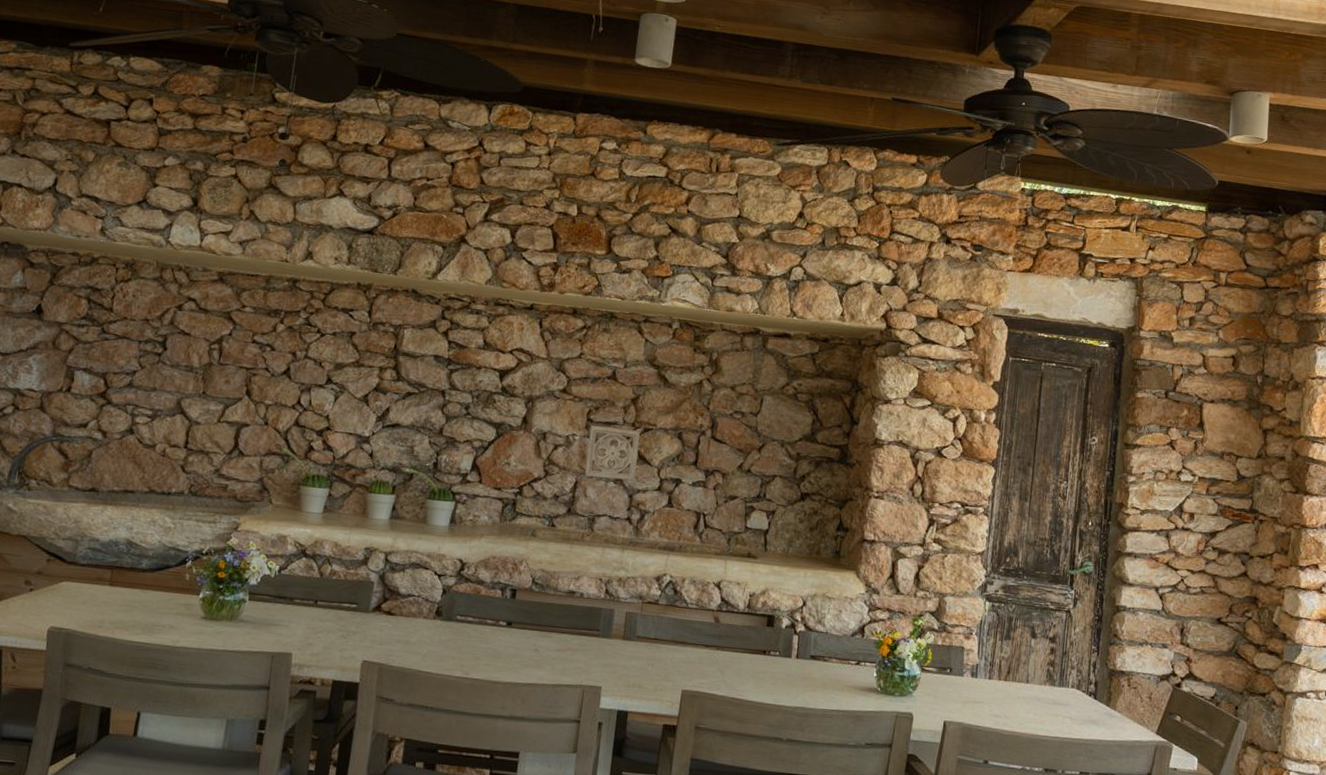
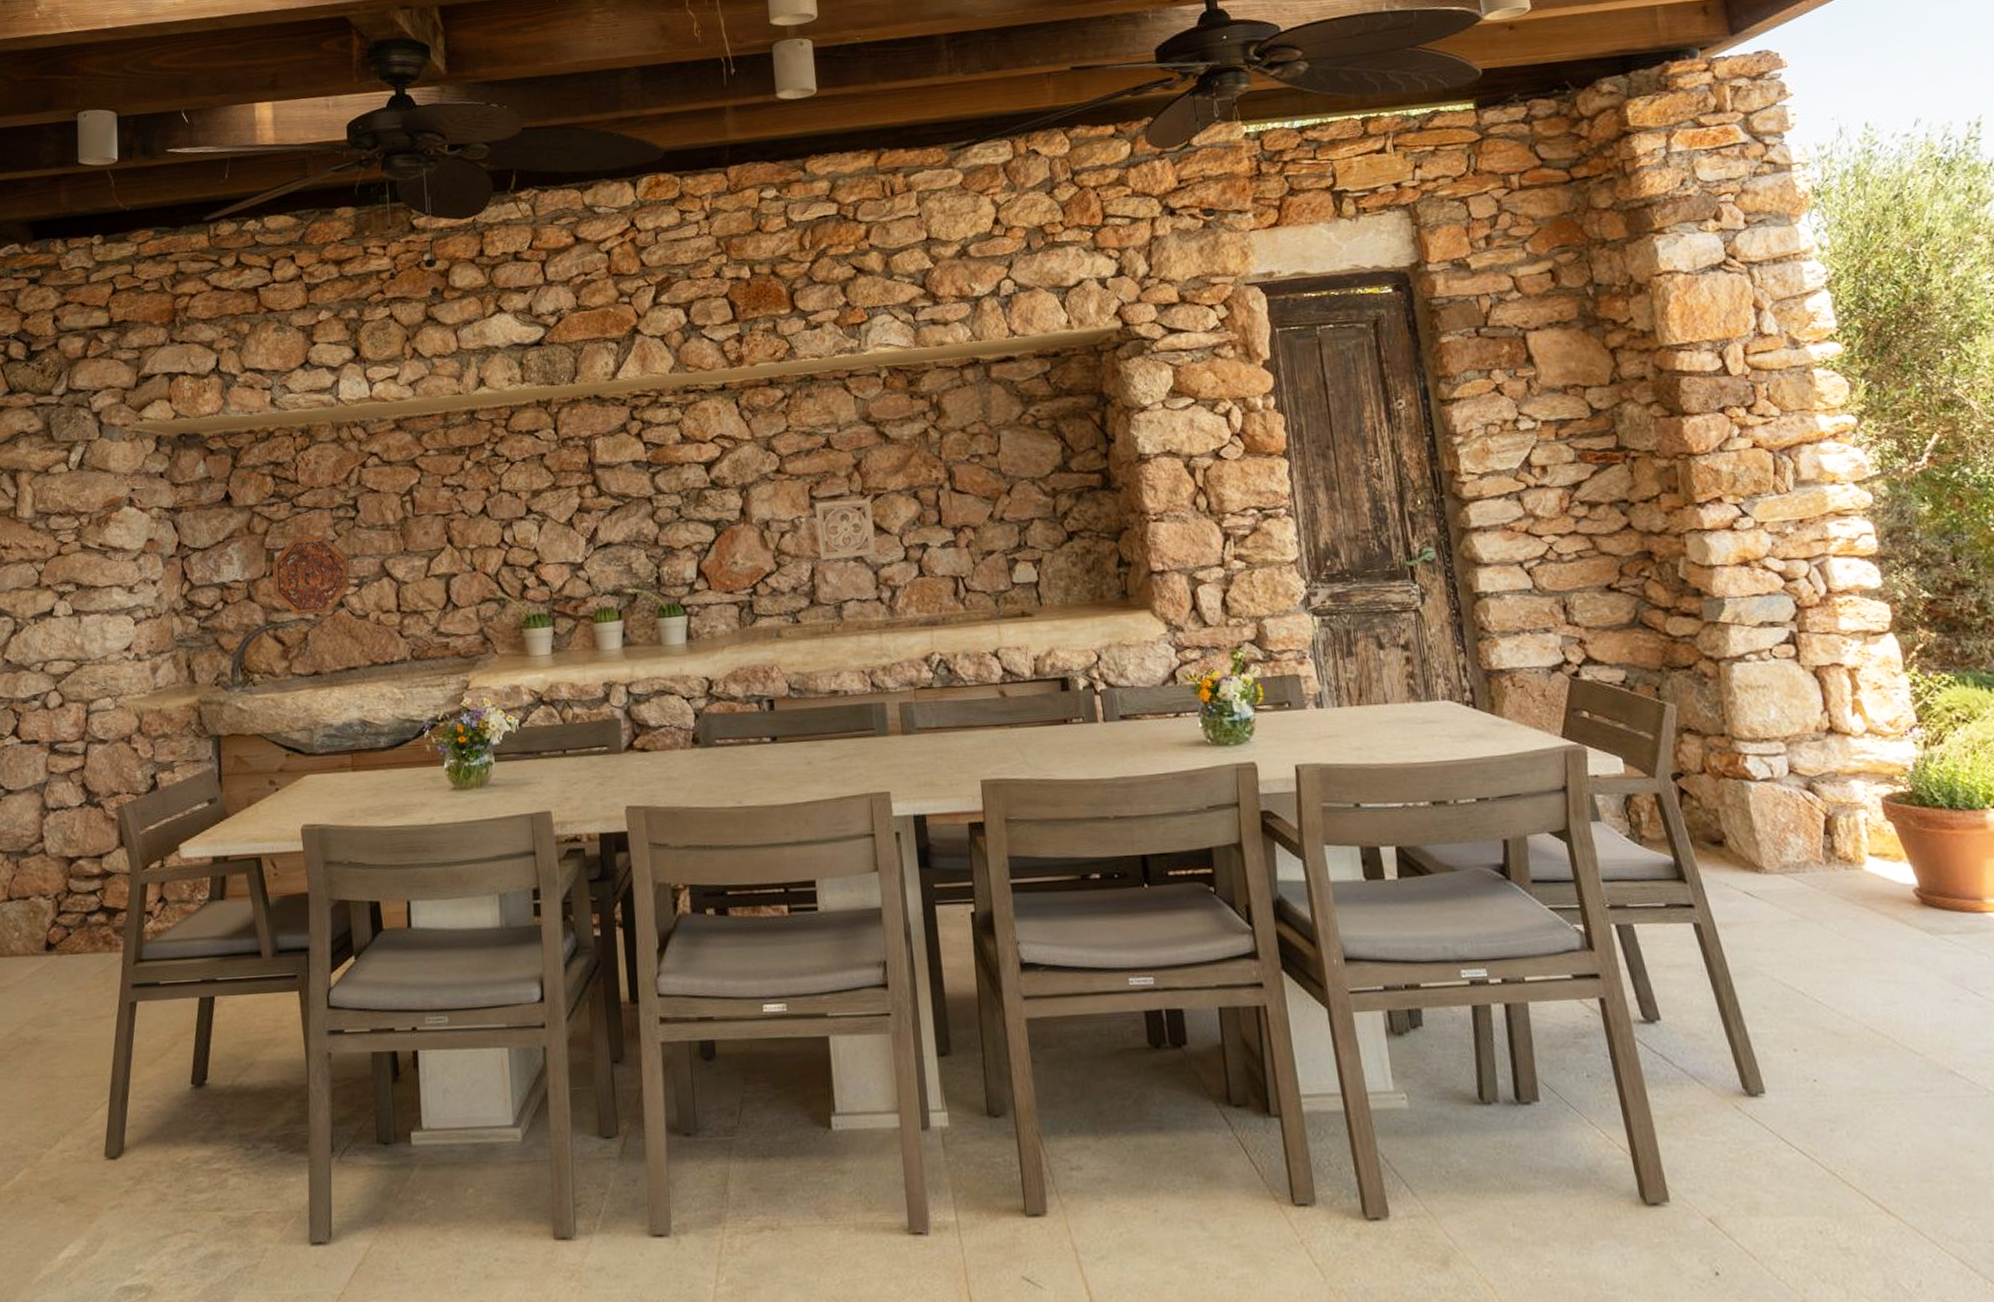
decorative platter: none [65,360,147,438] -> present [272,534,350,616]

